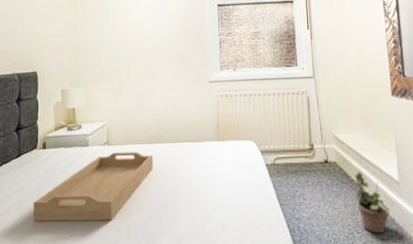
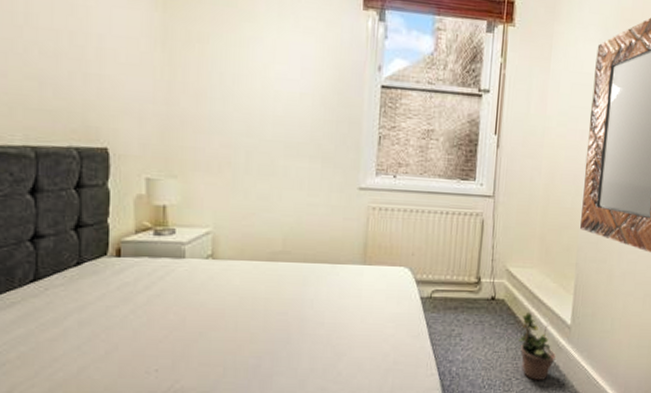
serving tray: present [33,152,154,222] -> none [100,269,276,354]

